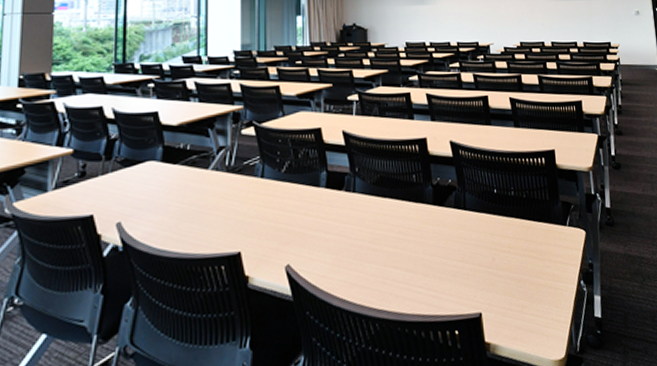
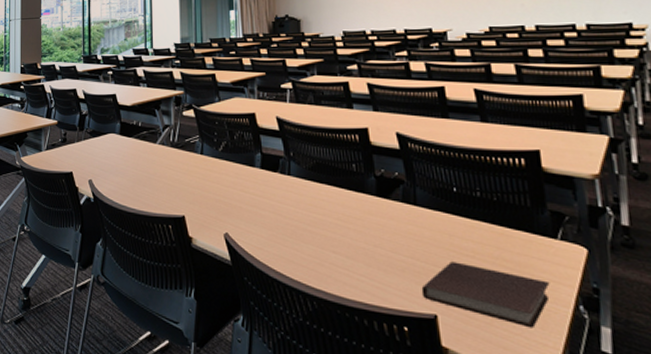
notebook: none [469,258,562,309] -> present [421,261,550,329]

